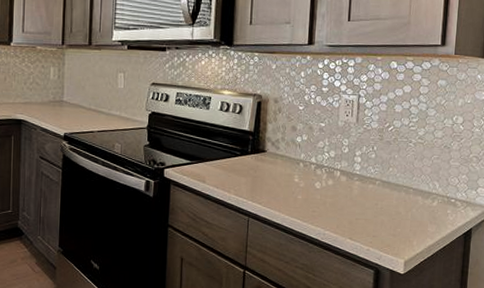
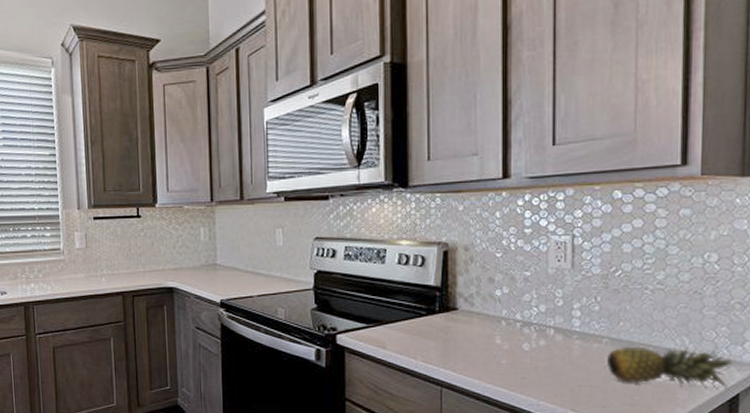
fruit: none [378,188,469,225] -> present [607,346,733,389]

